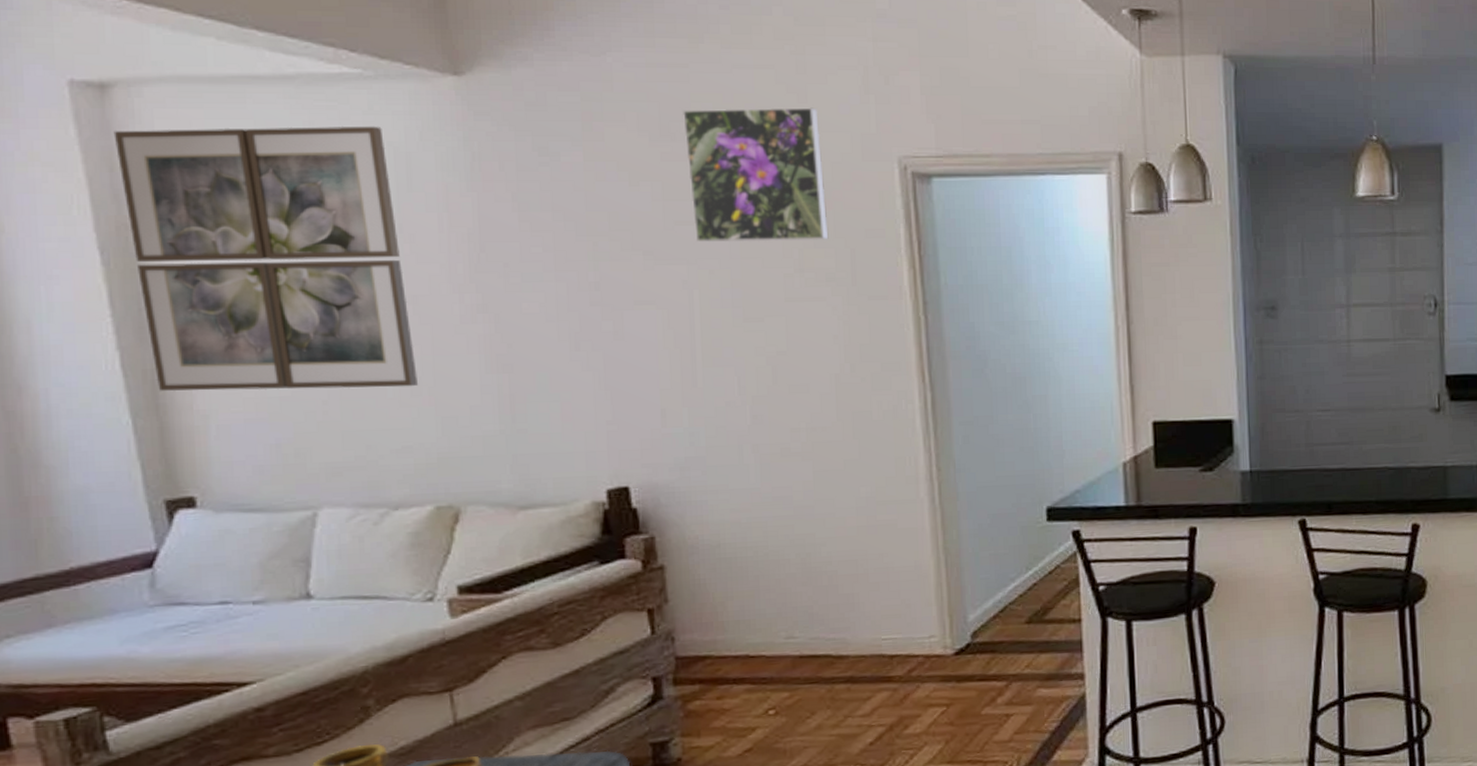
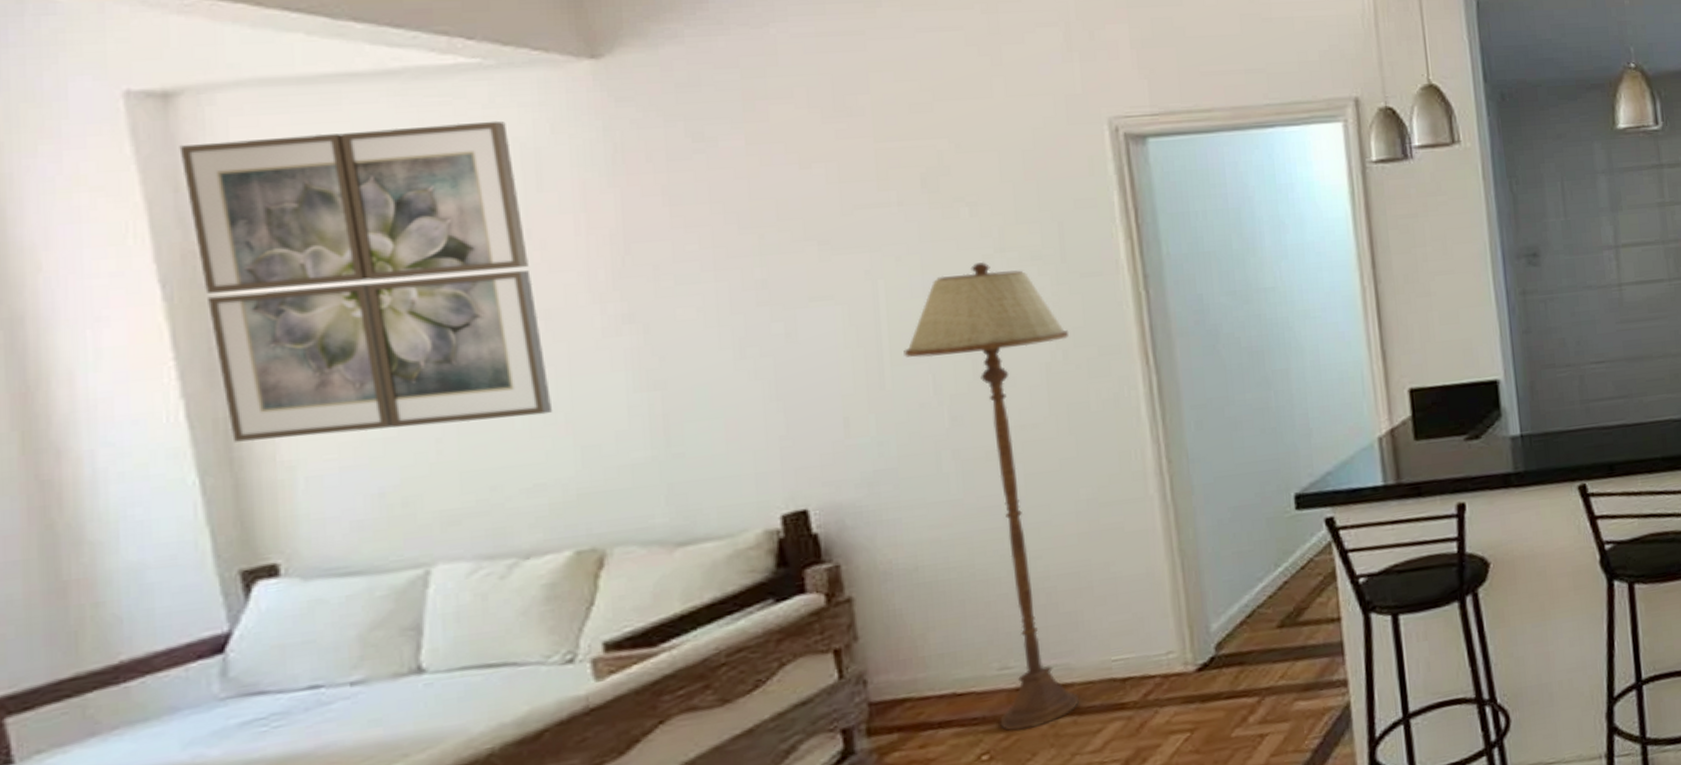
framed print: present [681,107,829,242] -> none [858,70,1033,226]
floor lamp: none [714,279,857,693] -> present [904,261,1079,731]

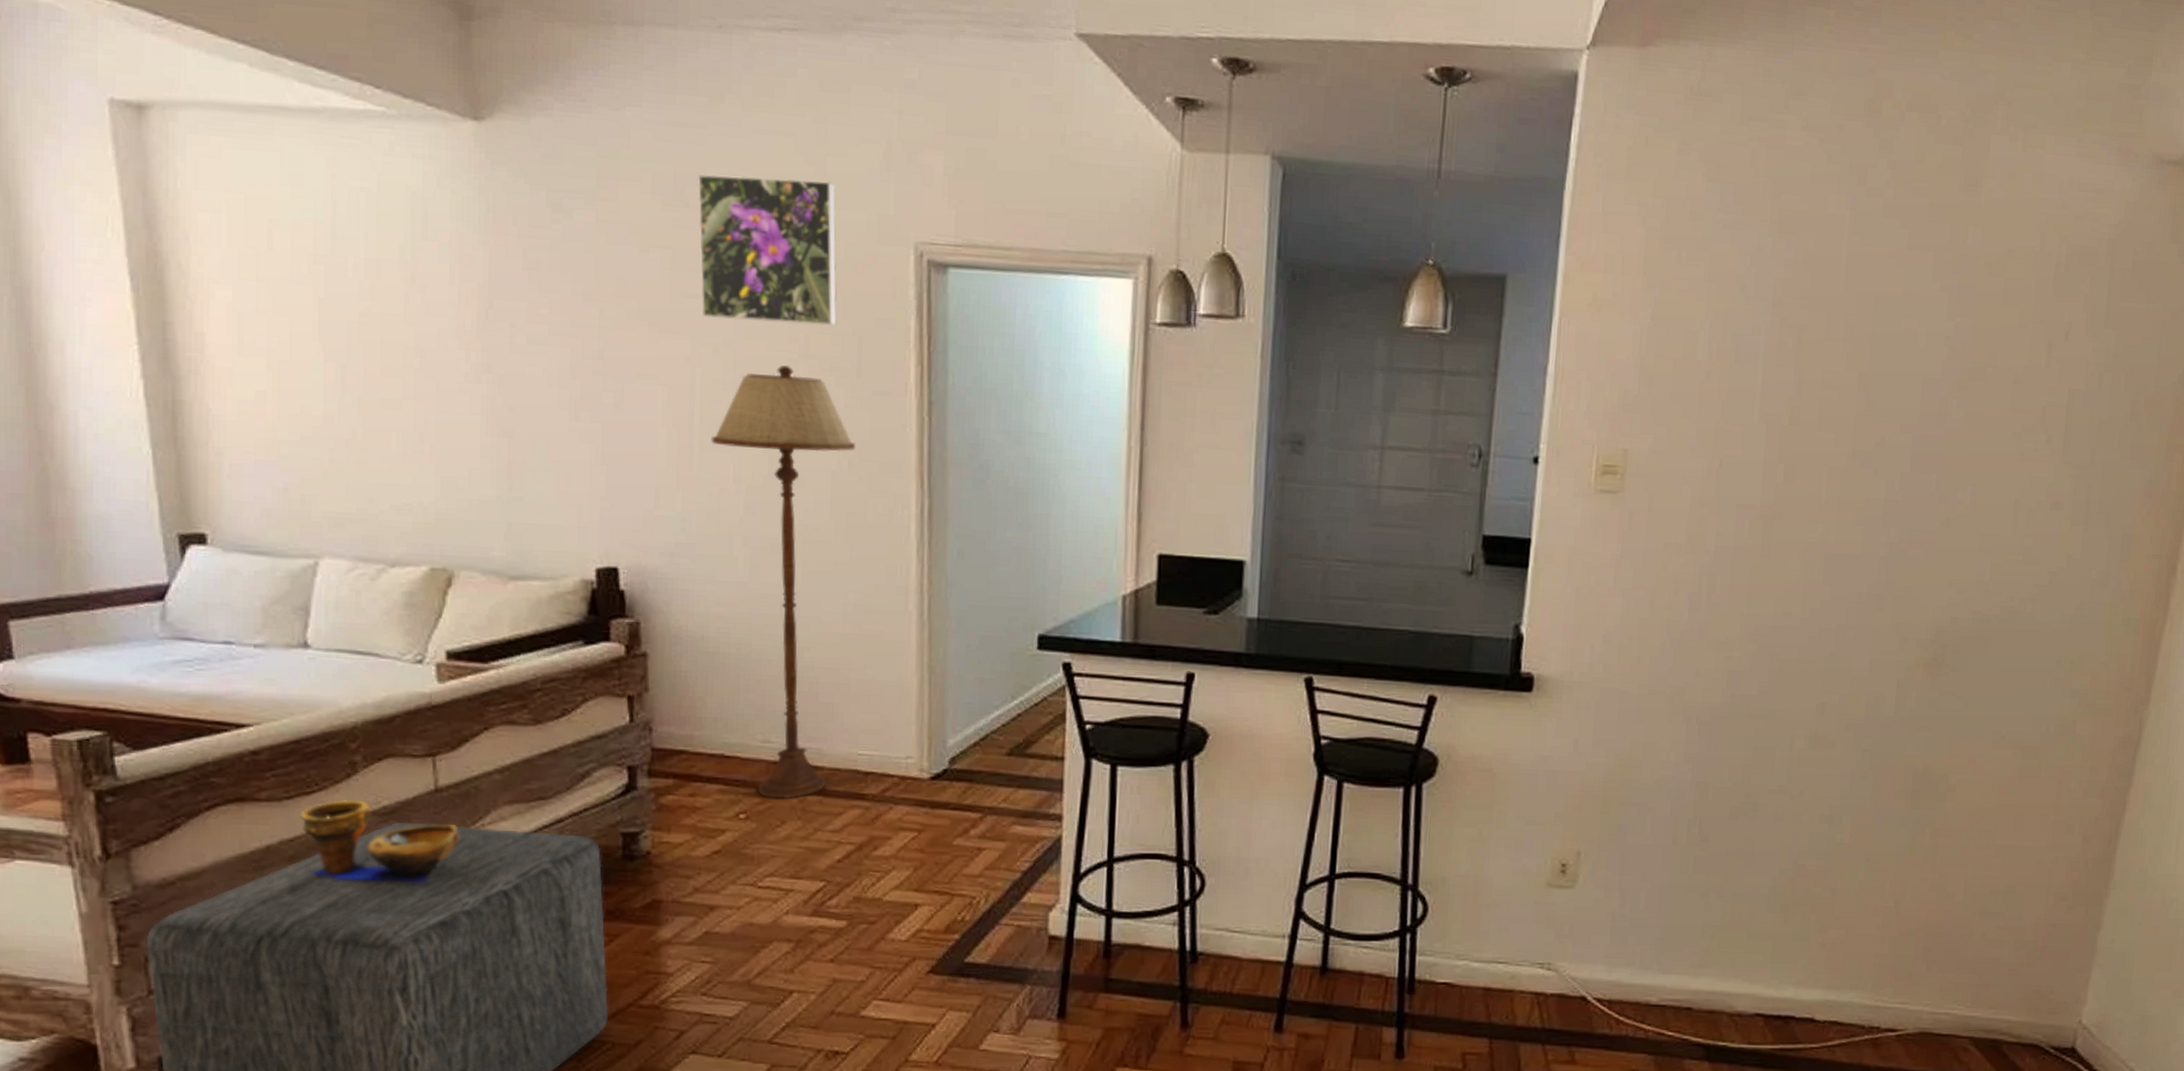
wall art: present [179,120,553,442] -> none [148,154,422,443]
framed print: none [858,70,1033,226] -> present [697,174,837,326]

